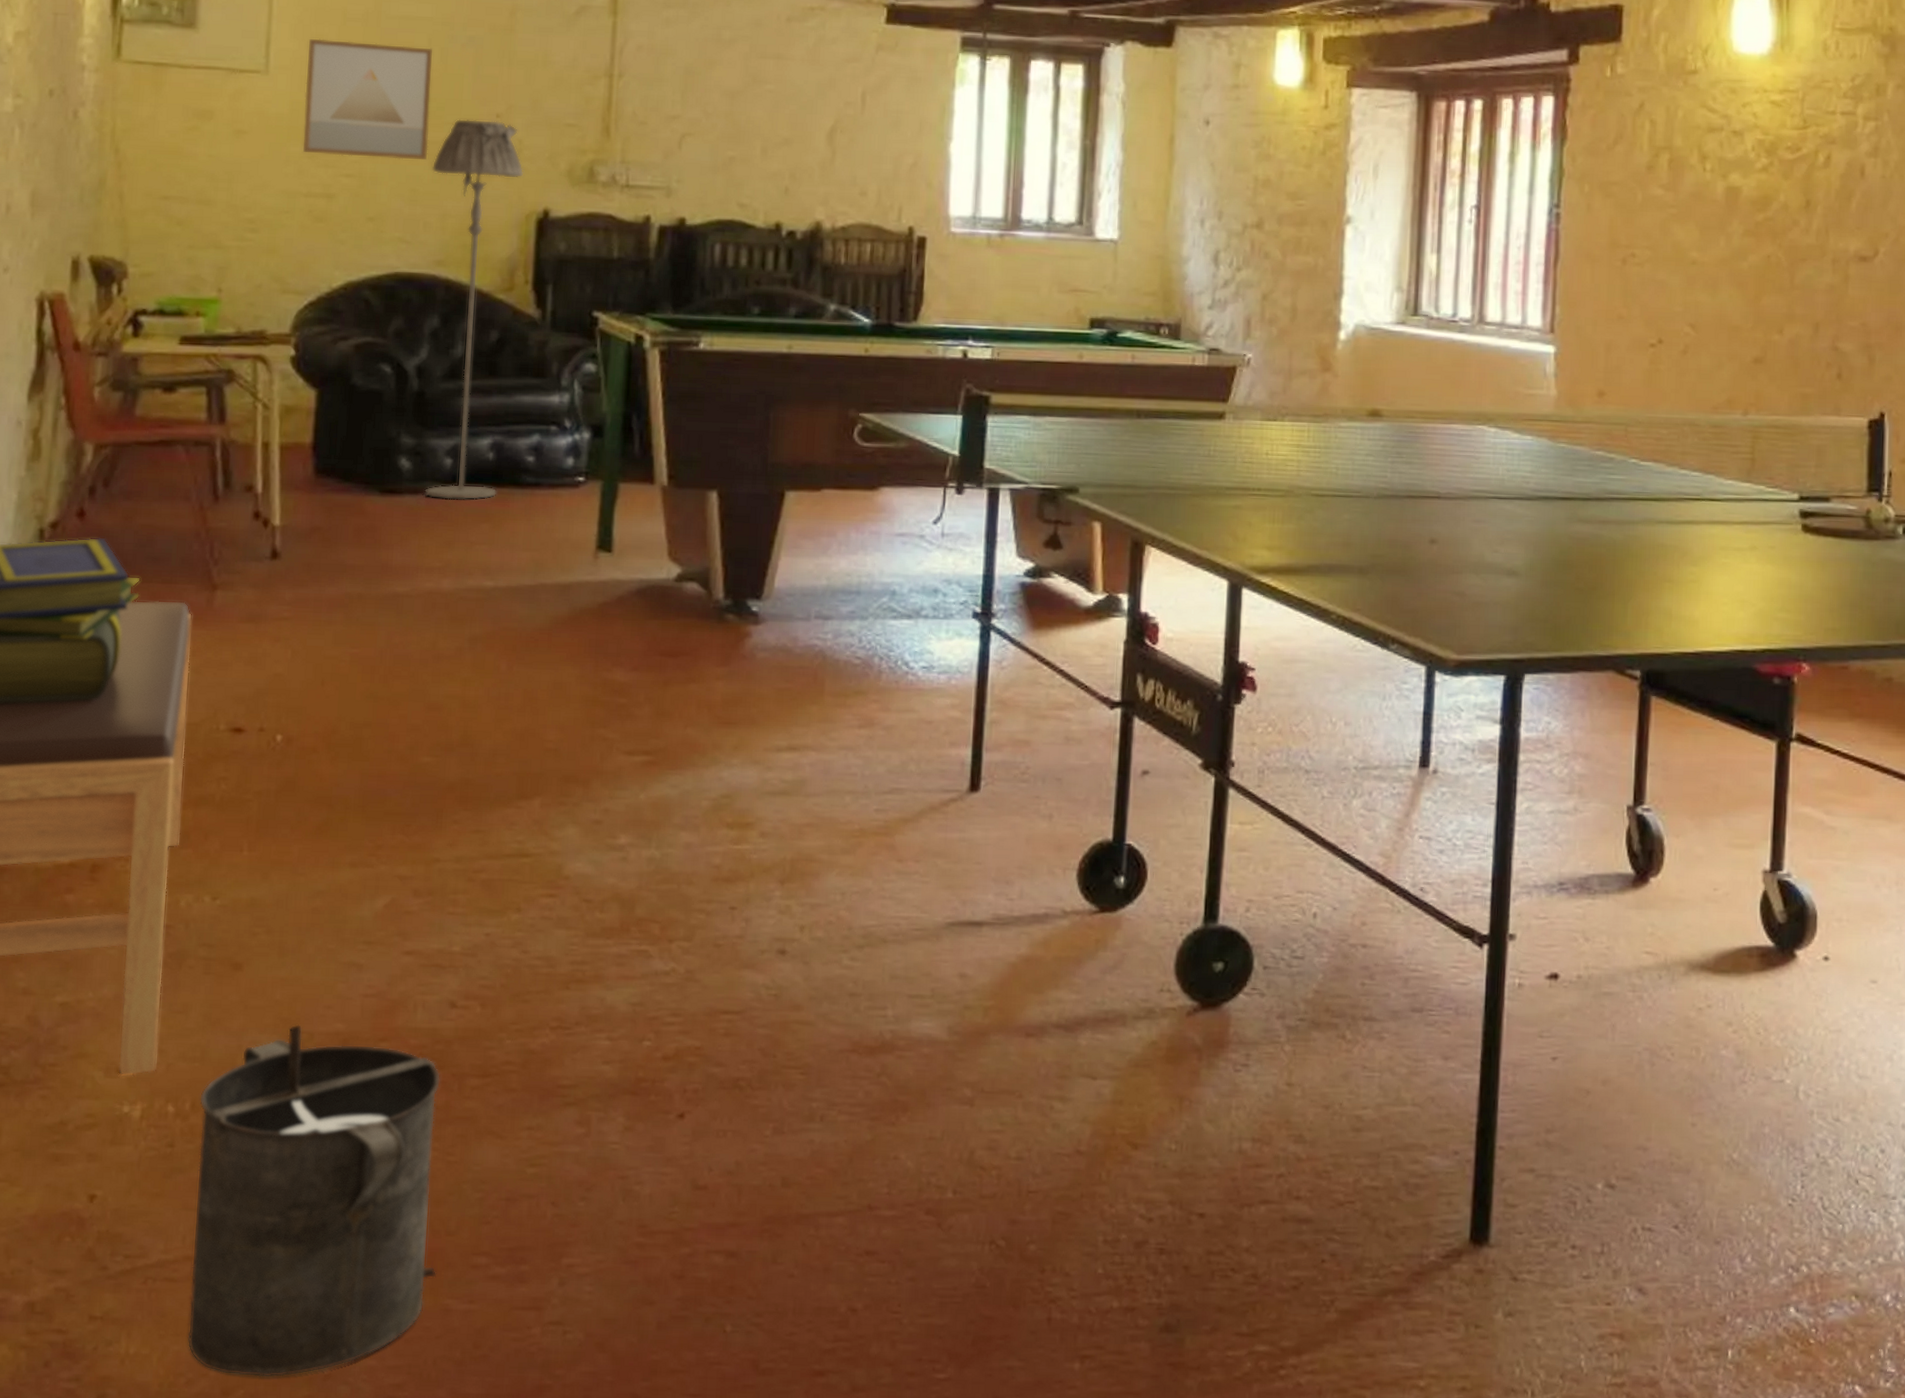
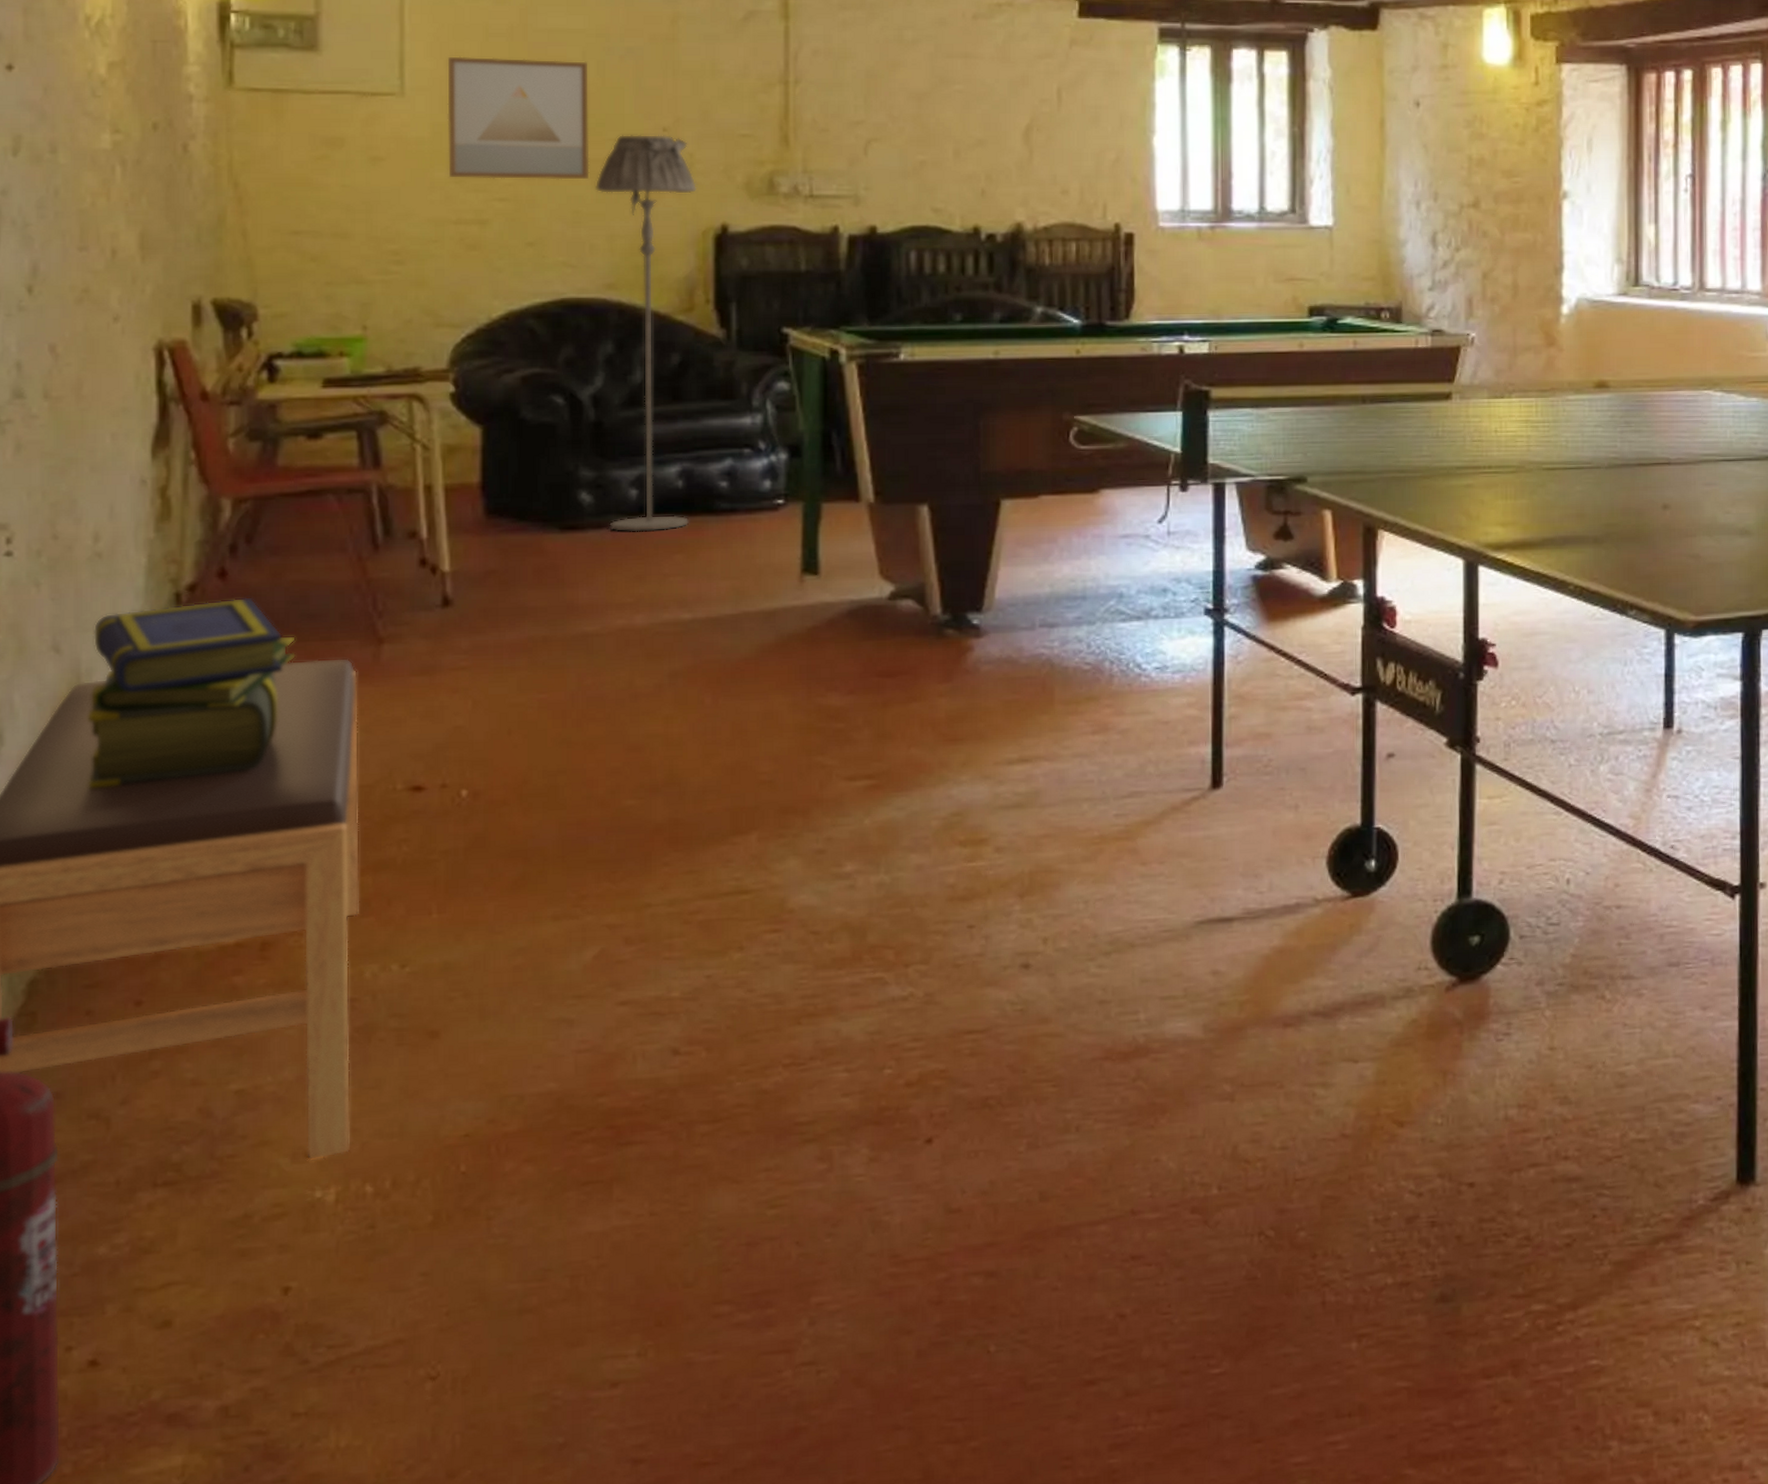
bucket: present [187,1024,441,1378] -> none [400,1088,676,1457]

